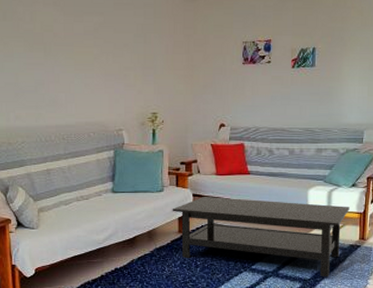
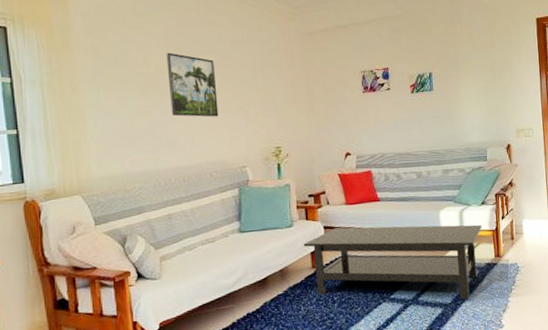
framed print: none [52,10,99,79] -> present [166,52,219,117]

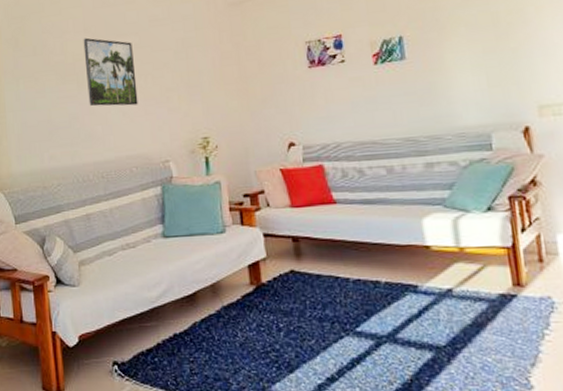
coffee table: present [303,224,482,300] -> none [238,235,490,343]

